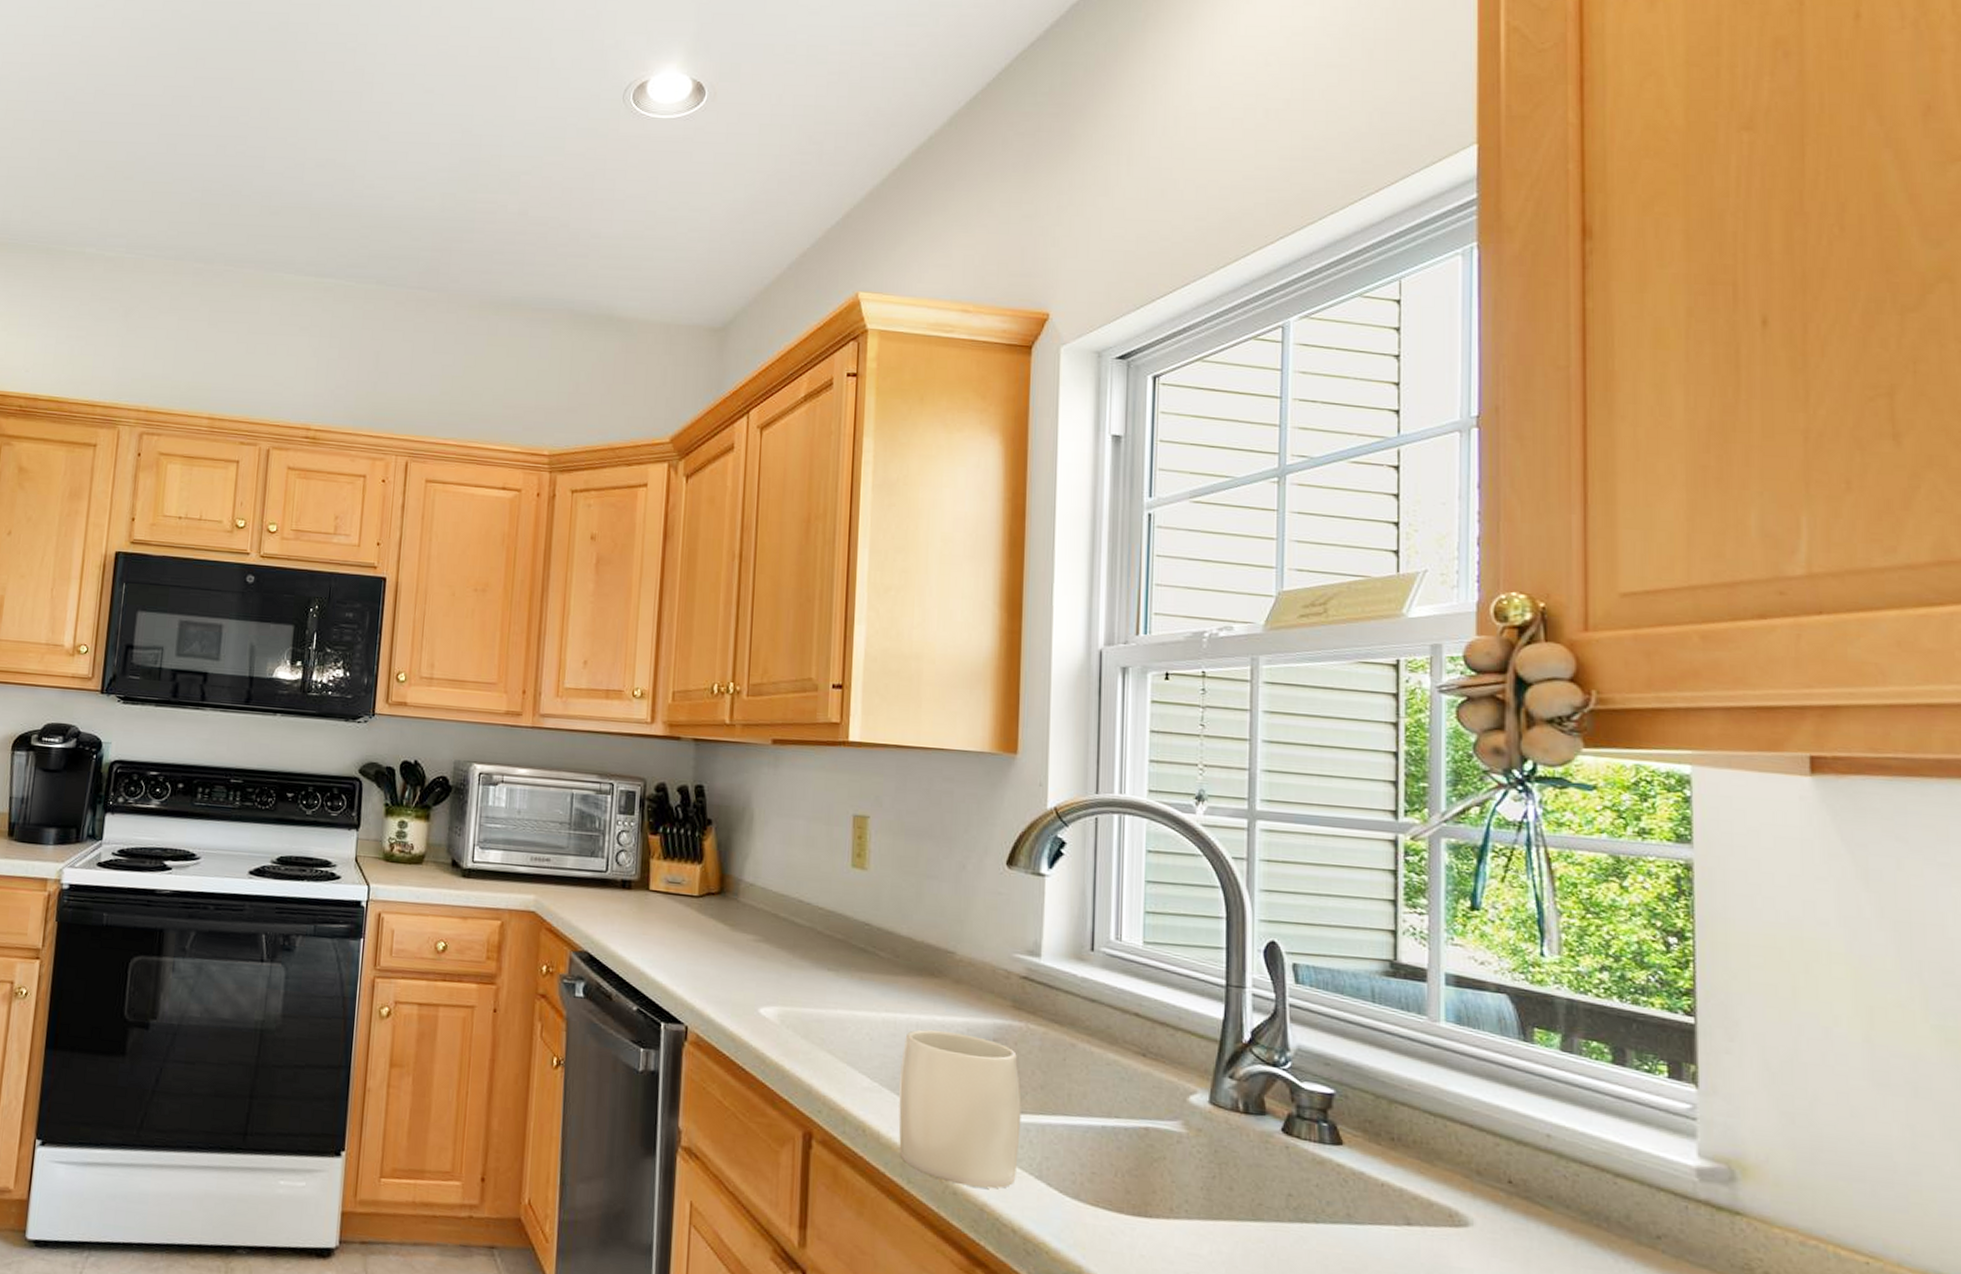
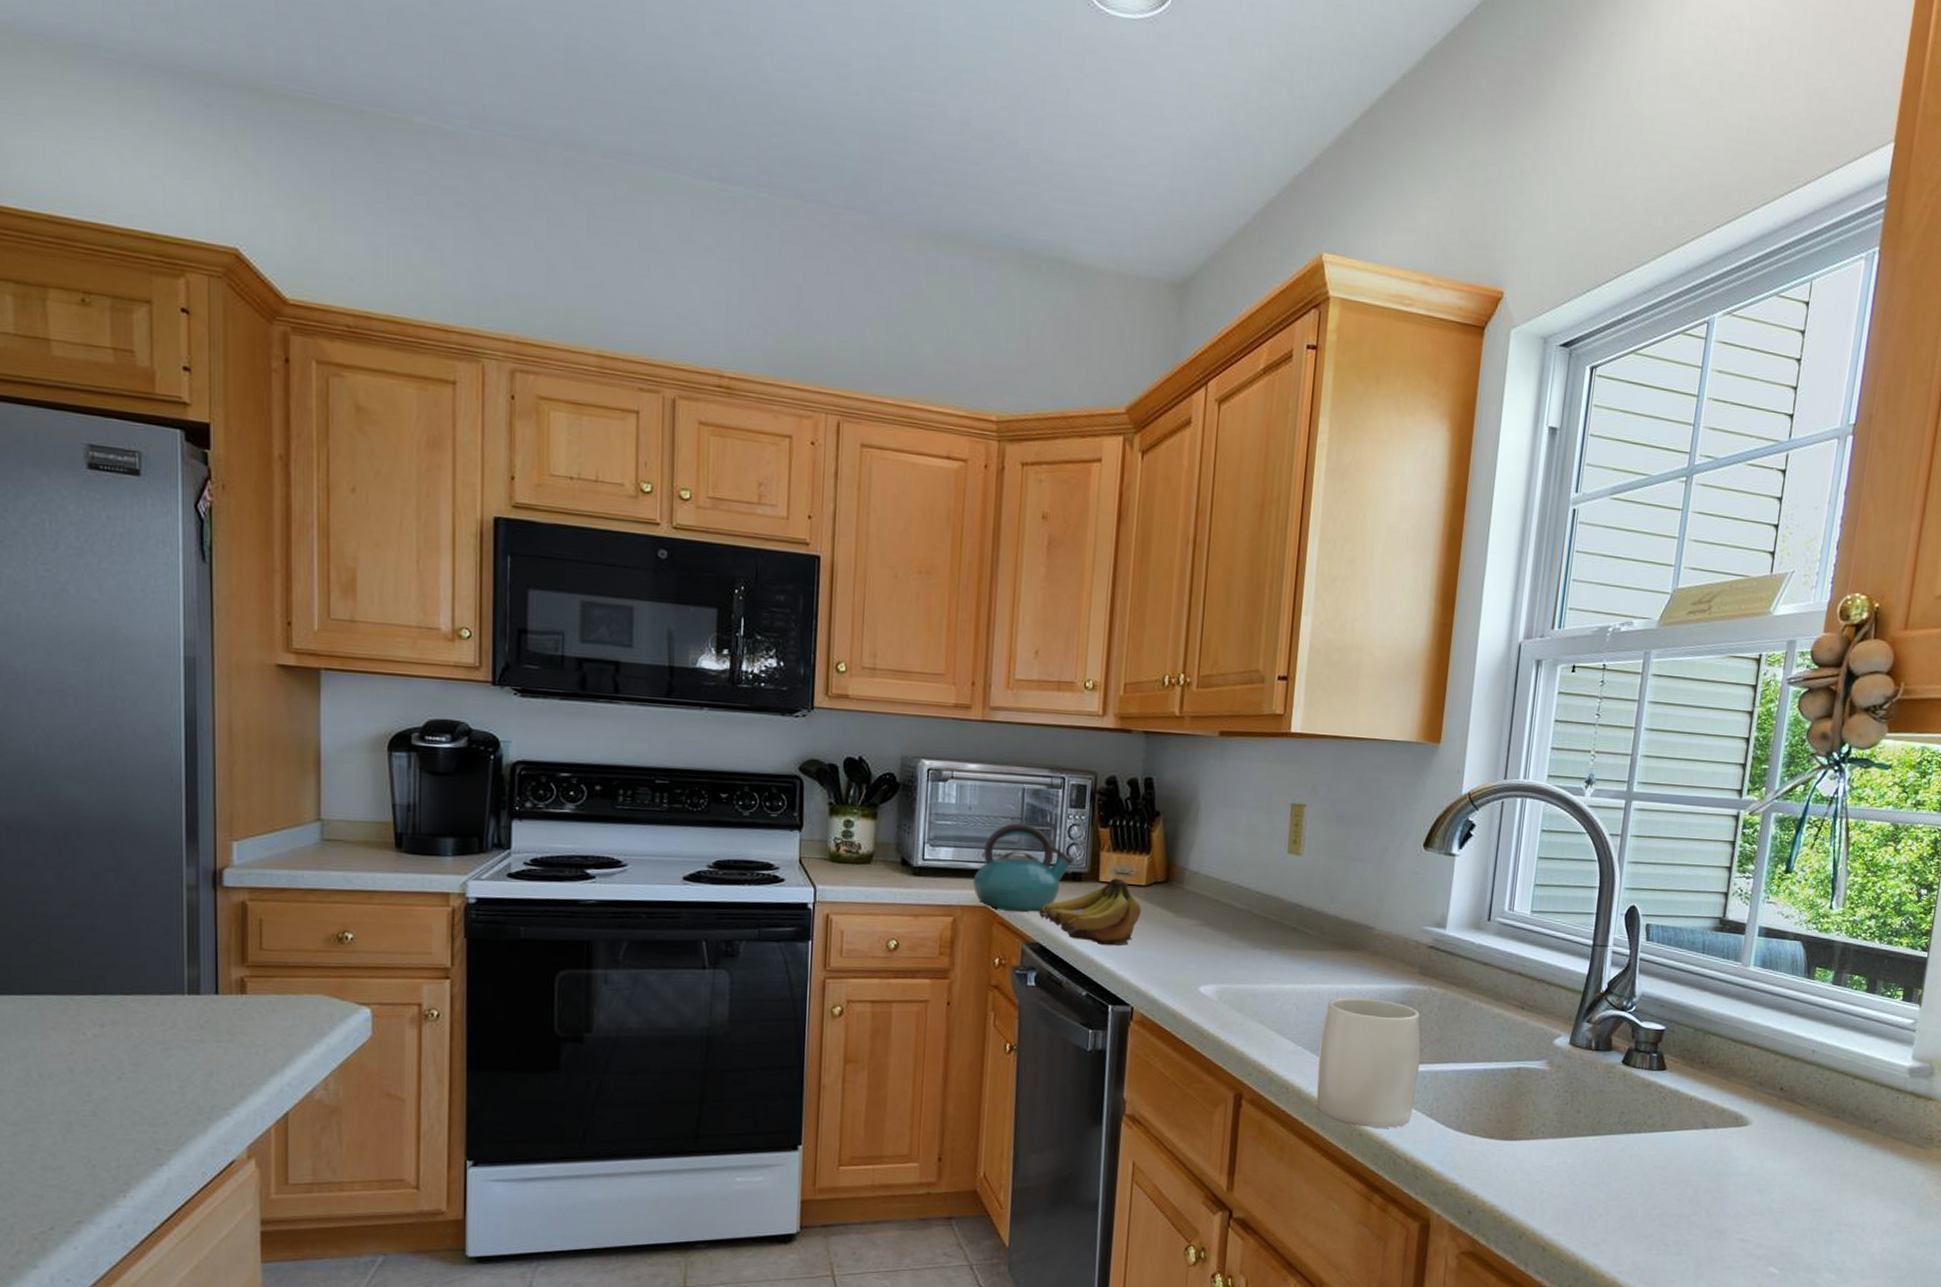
kettle: none [521,828,624,918] -> present [972,823,1075,911]
fruit: none [586,887,694,960] -> present [1038,878,1141,947]

